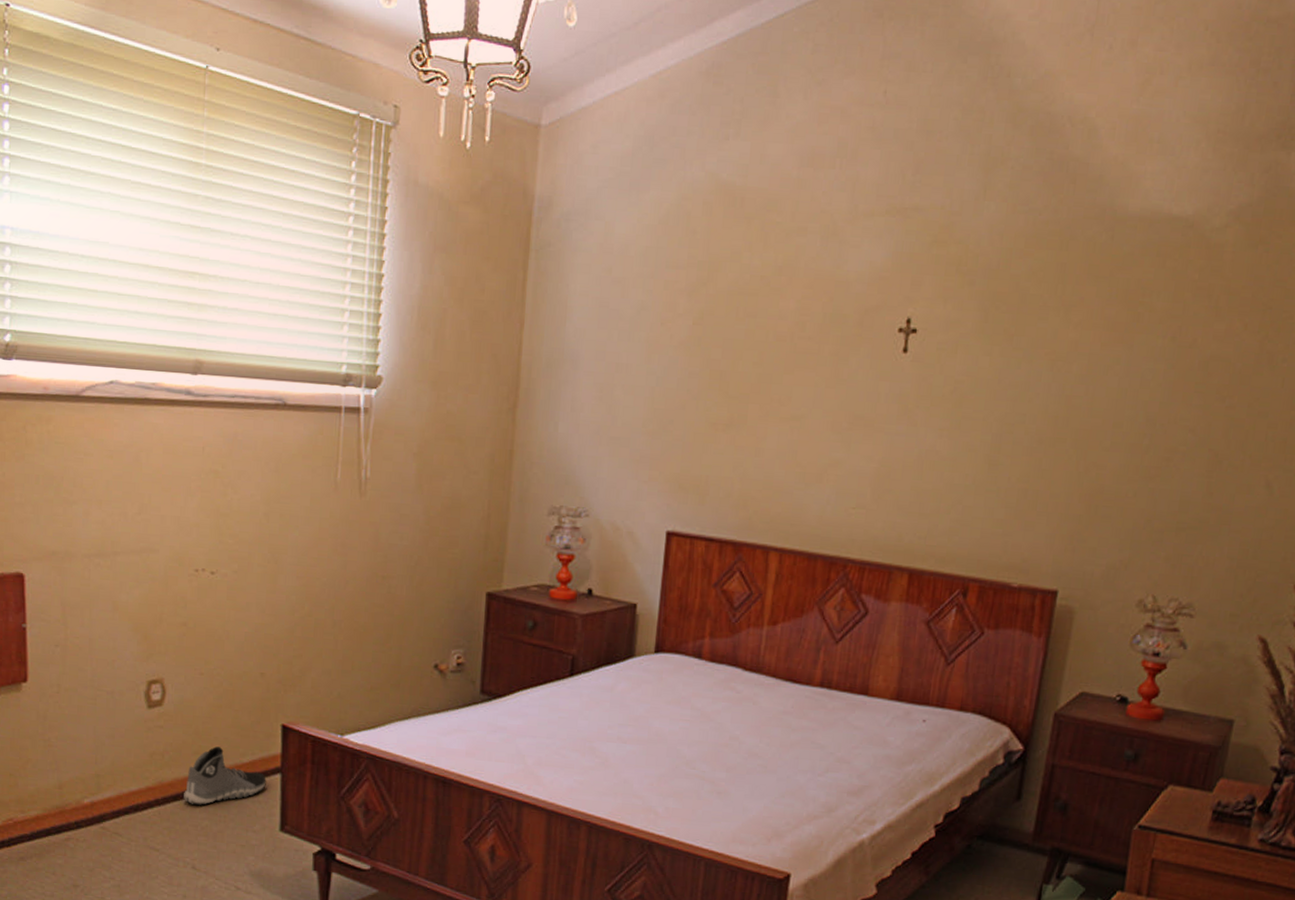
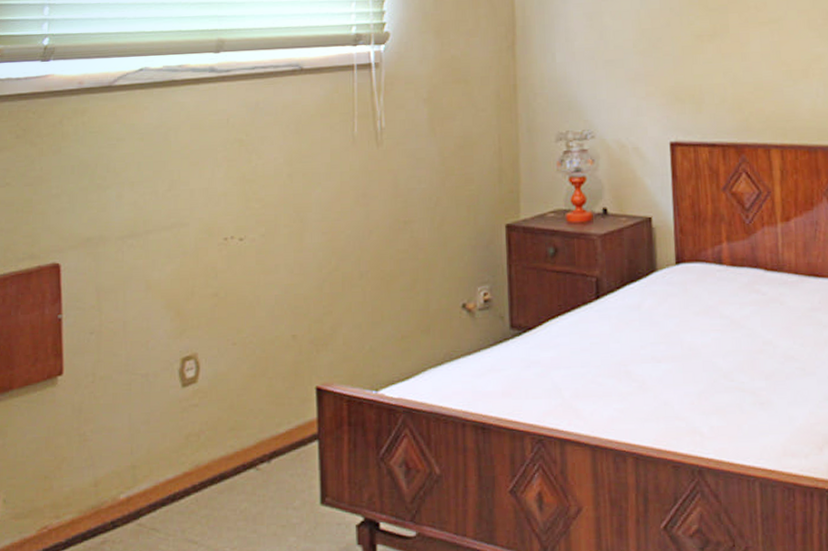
sneaker: present [184,746,266,806] -> none [221,419,304,487]

